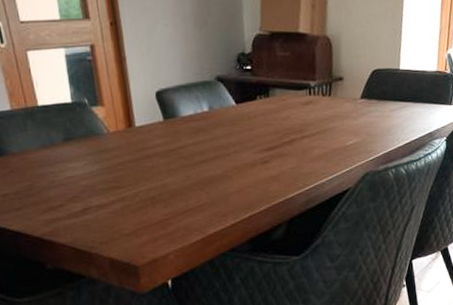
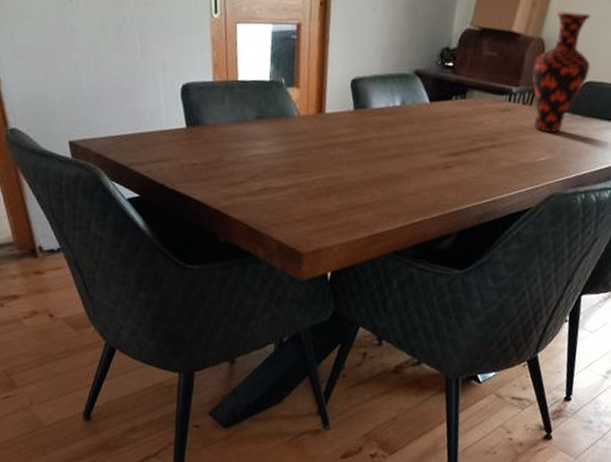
vase: none [324,11,375,118] -> present [532,11,592,132]

